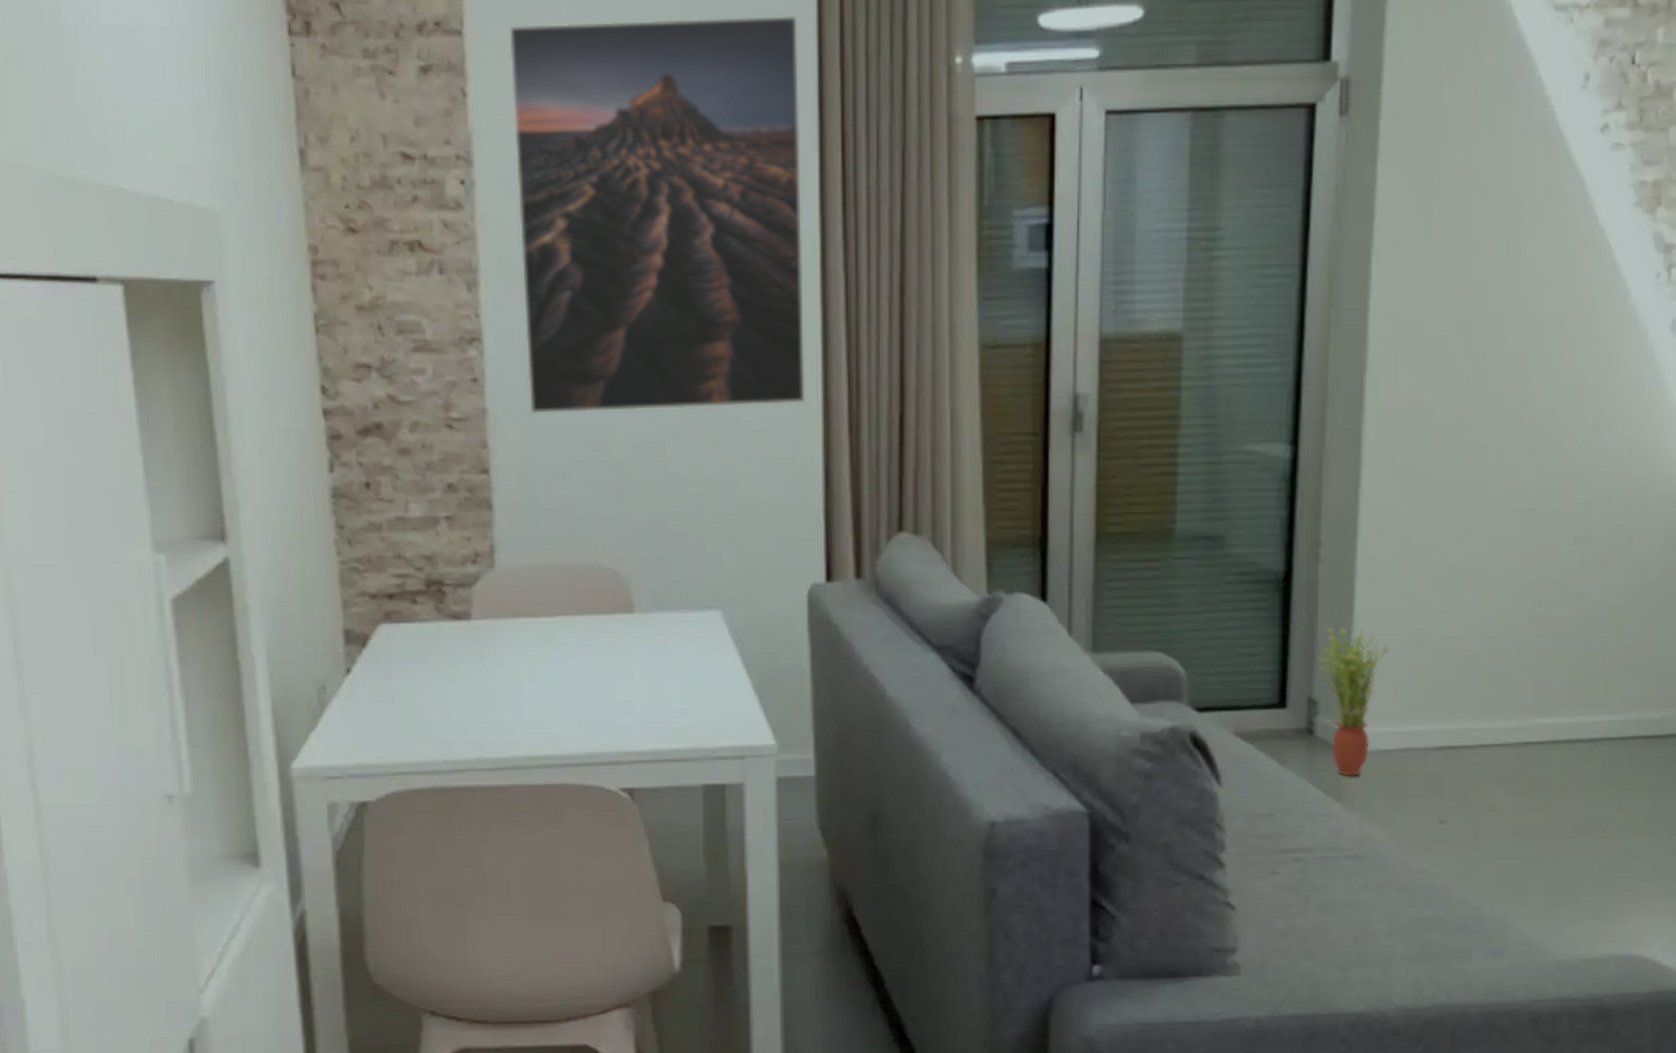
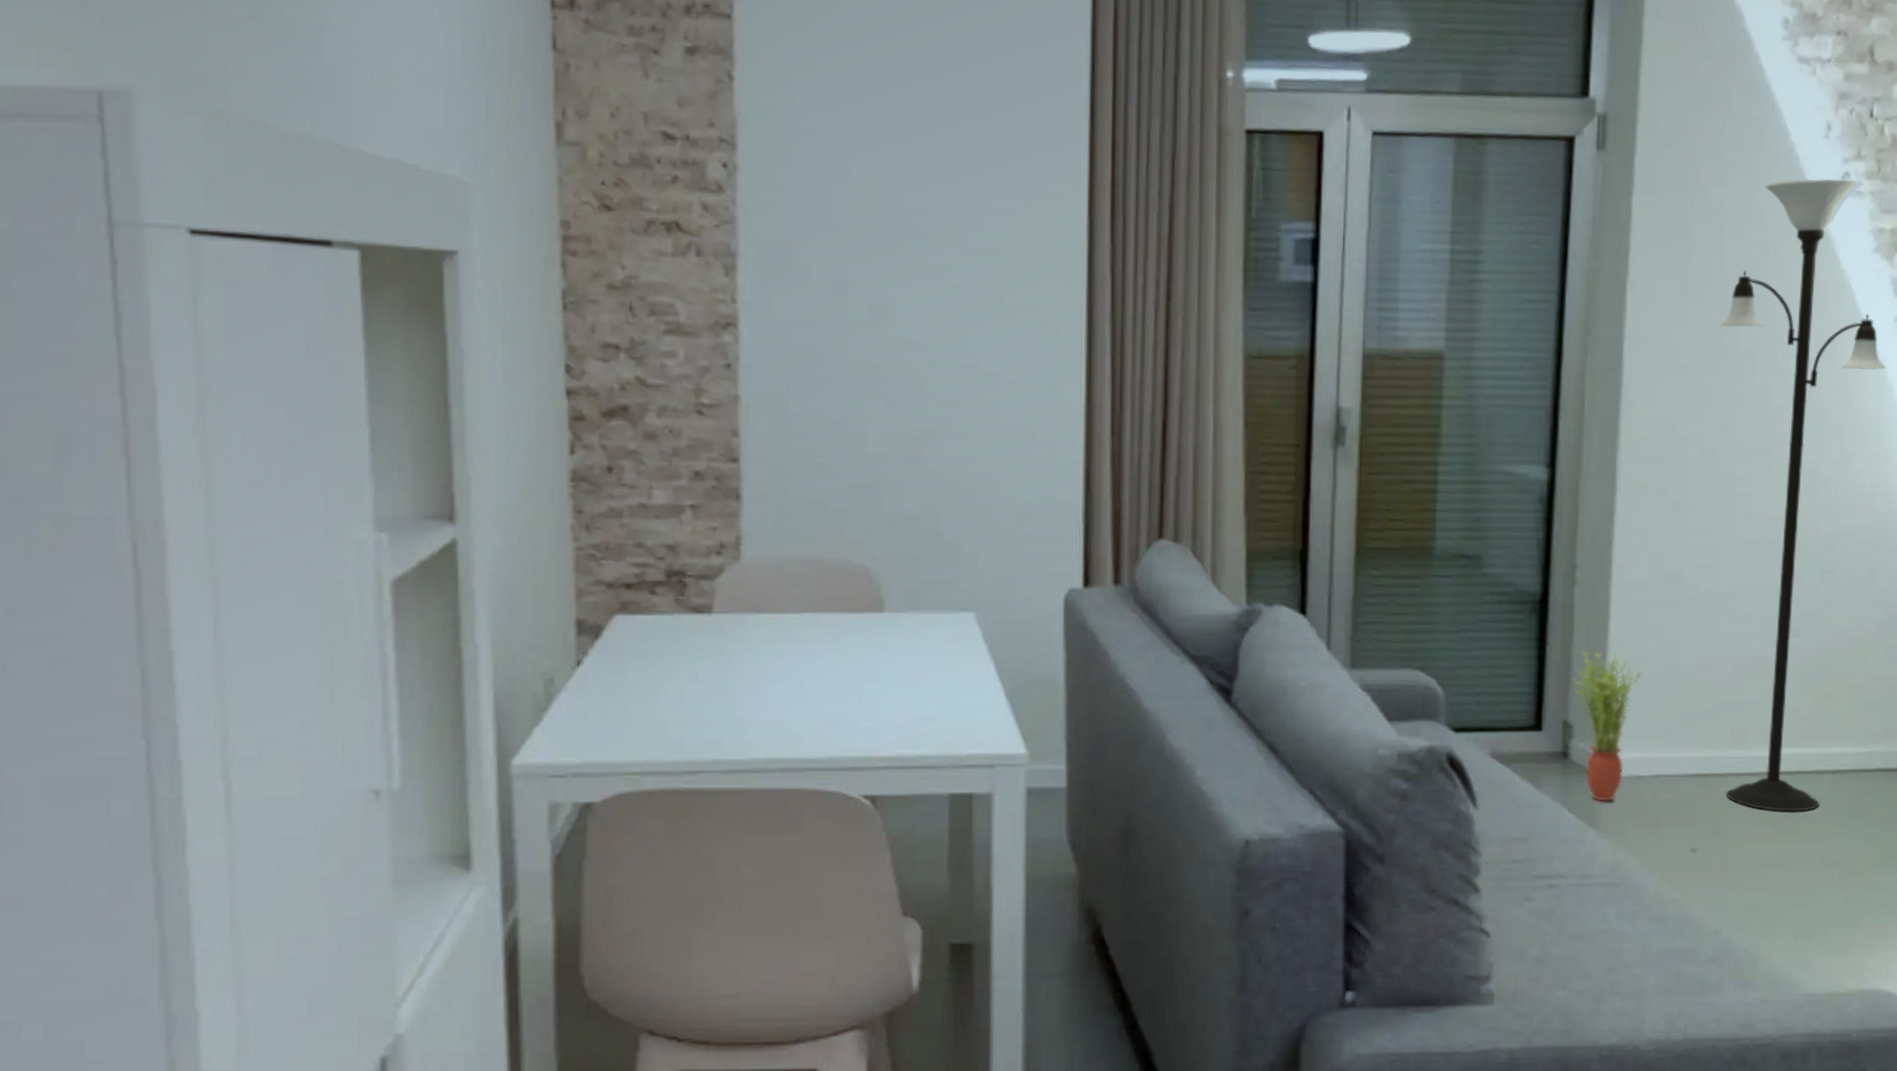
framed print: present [508,15,806,415] -> none [778,12,1073,406]
floor lamp: none [1469,131,1646,782] -> present [1720,178,1886,813]

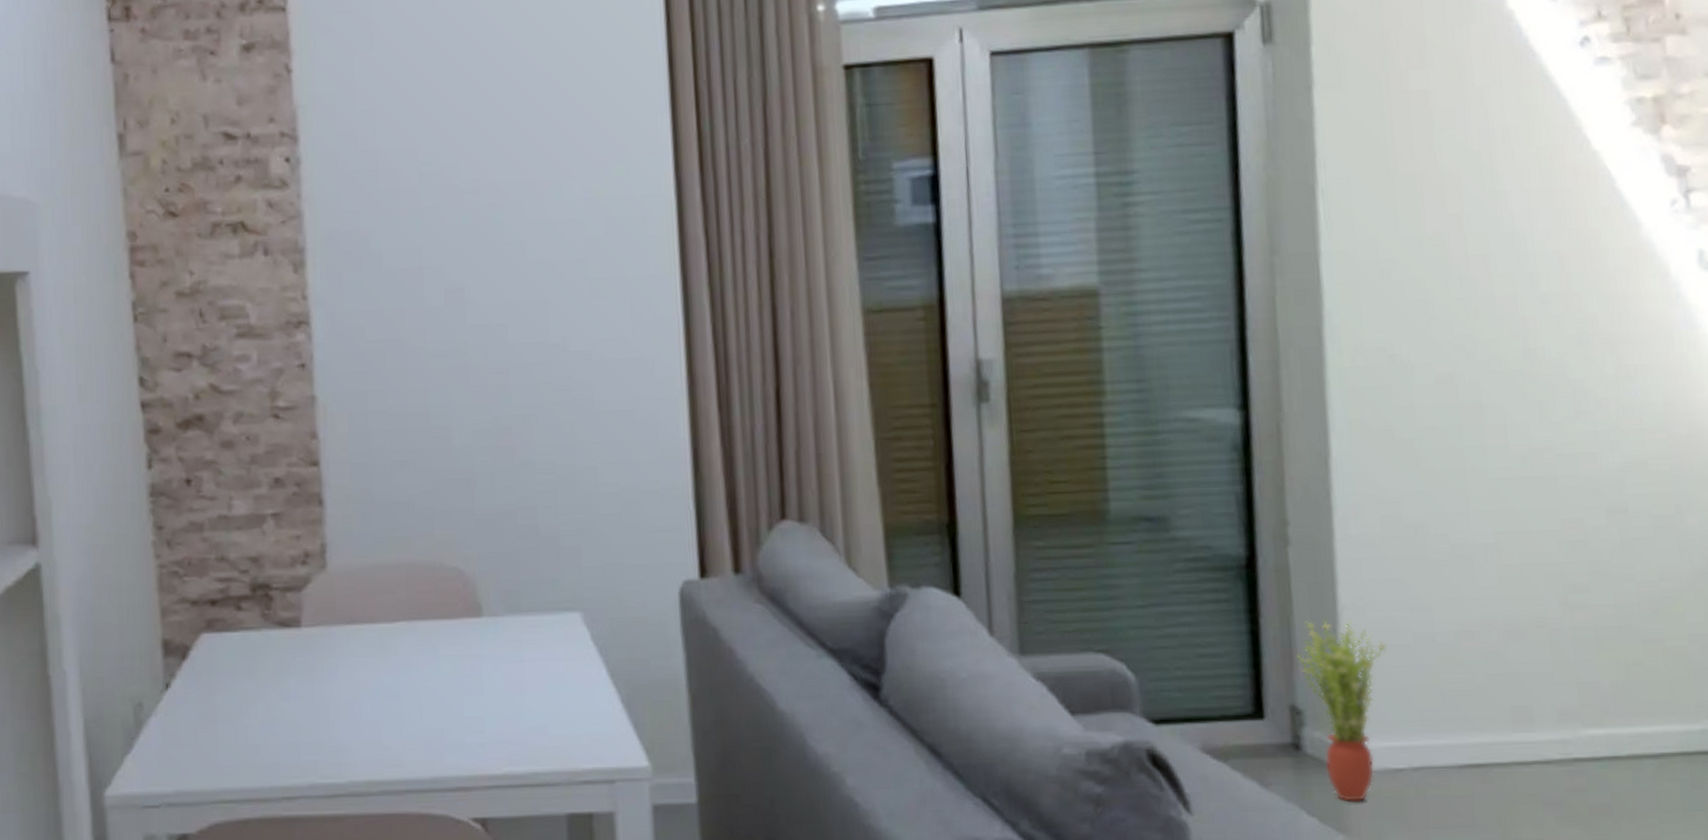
floor lamp: present [1720,178,1886,813] -> none [1440,44,1667,808]

